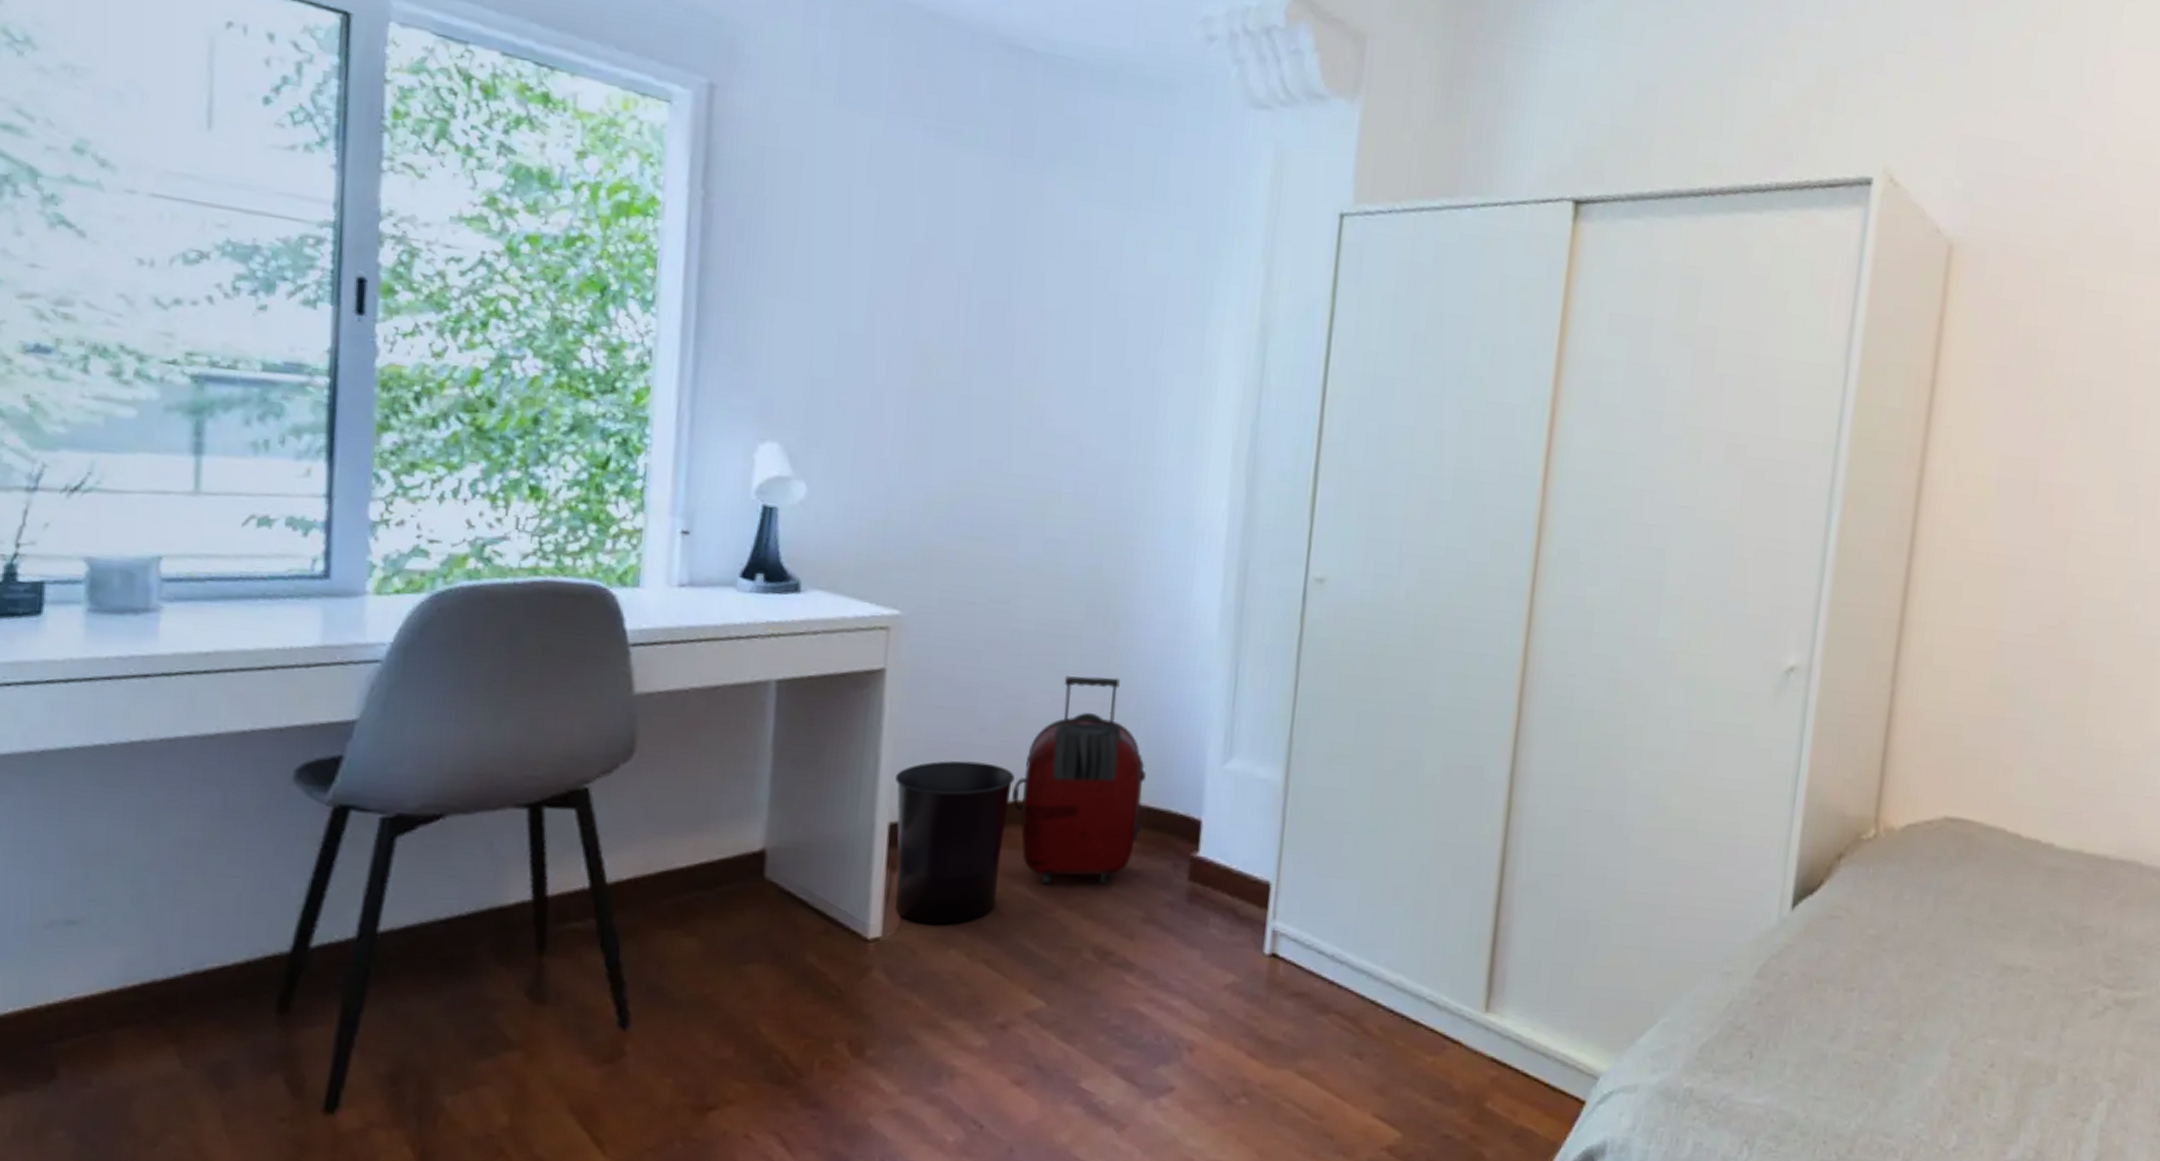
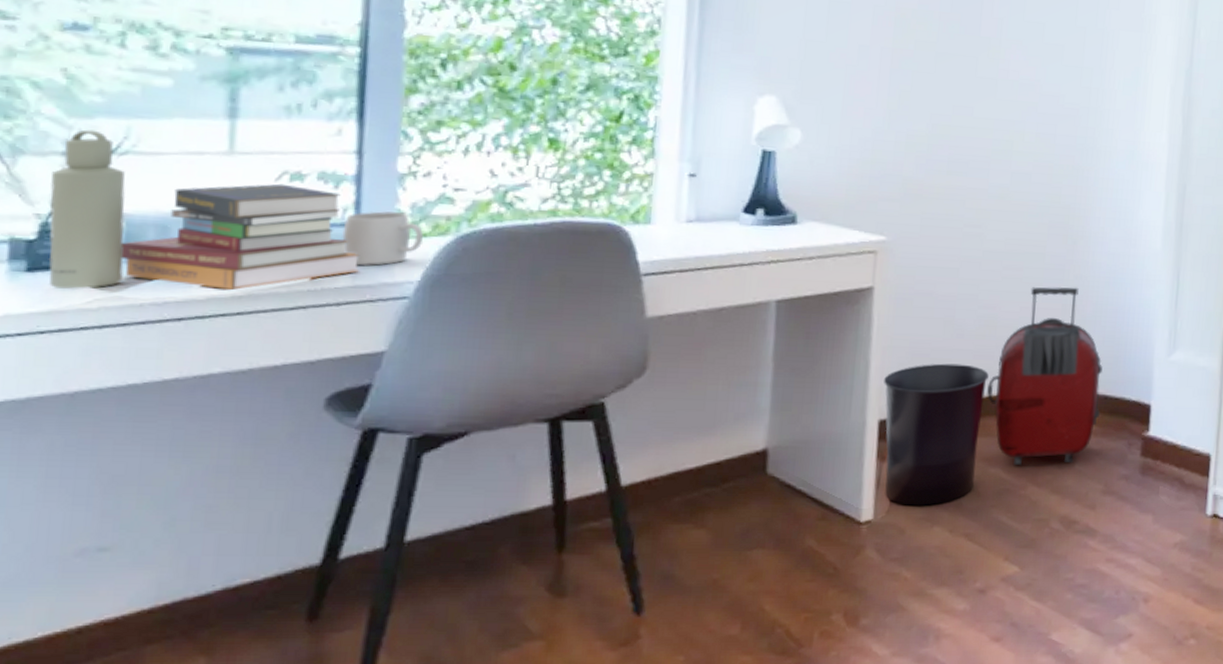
bottle: none [14,463,90,639] -> present [49,129,126,289]
books: none [86,528,331,645] -> present [121,183,360,290]
mug: none [311,562,397,625] -> present [342,211,424,267]

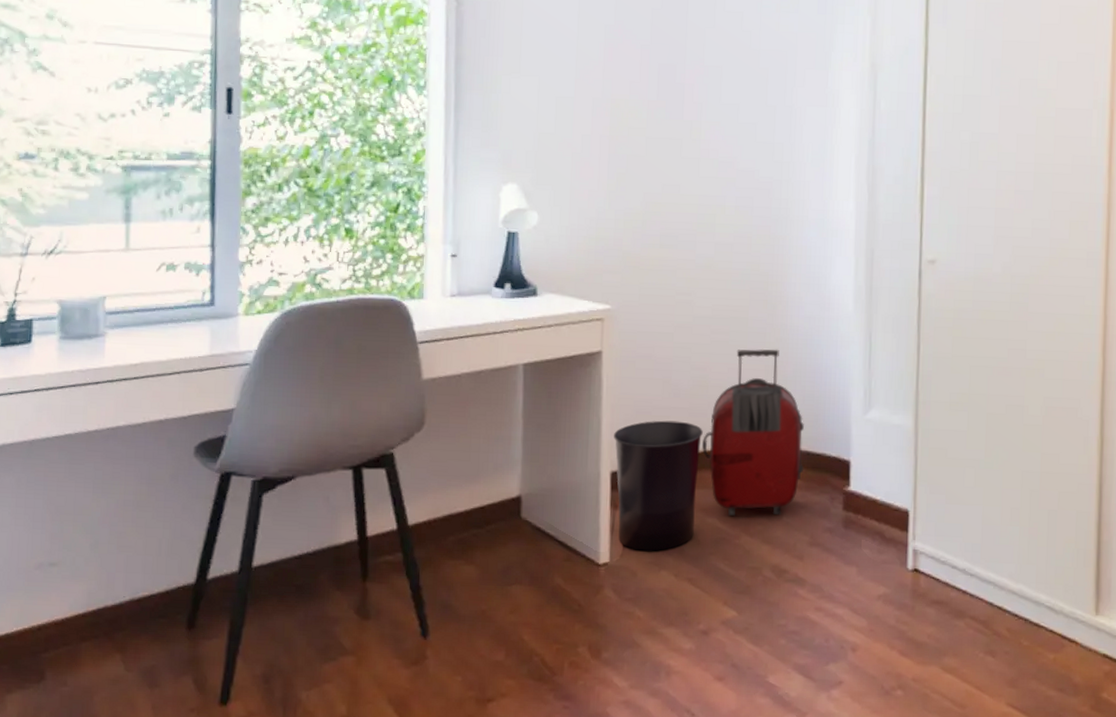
bottle: present [49,129,126,289] -> none [14,235,61,360]
books: present [121,183,360,290] -> none [59,273,215,359]
mug: present [342,211,424,267] -> none [202,293,259,339]

